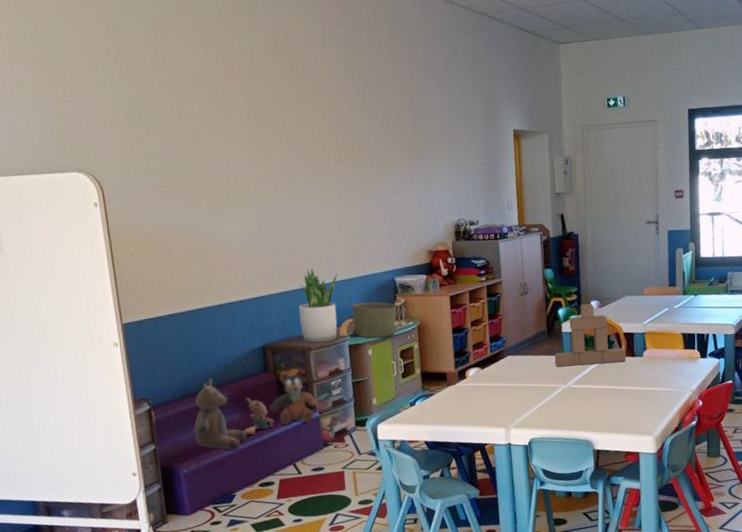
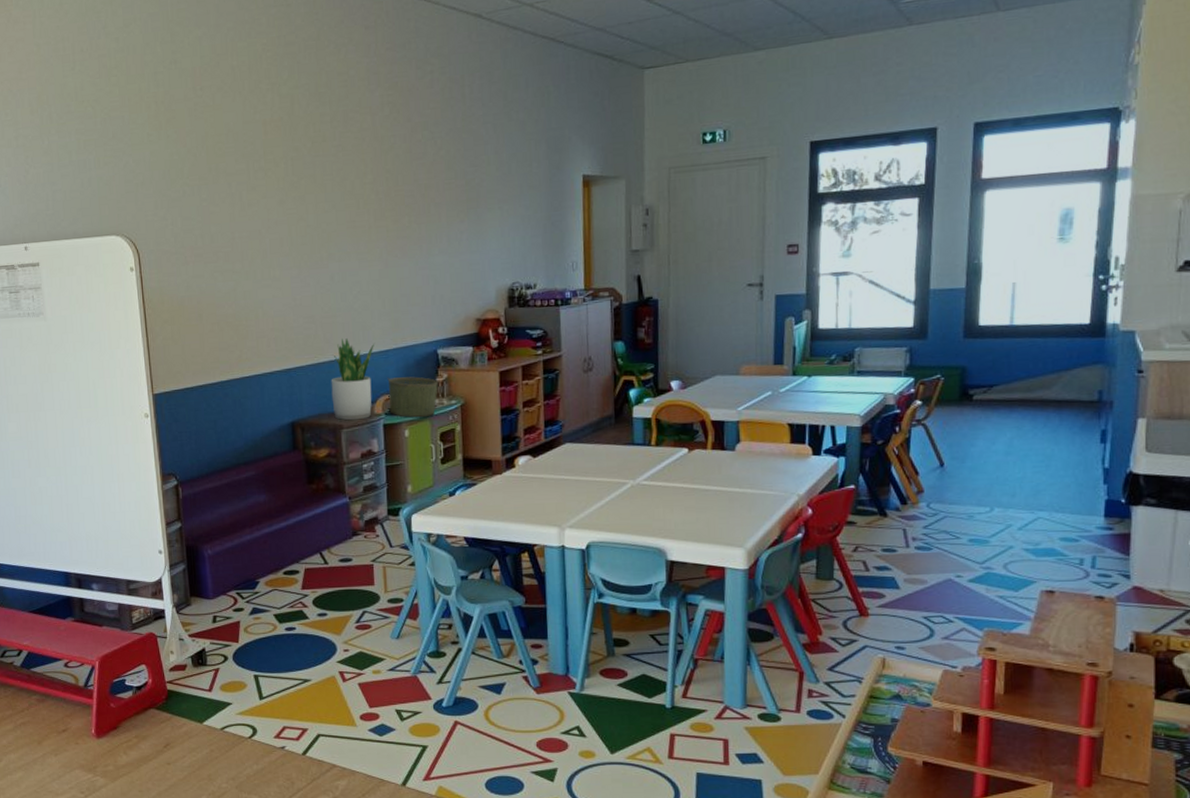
teddy bear: present [194,378,246,450] -> none [220,455,272,533]
toy animal: present [243,397,275,436] -> none [269,477,302,519]
stuffed animal: present [270,371,318,425] -> none [297,451,348,509]
toy blocks: present [554,303,627,367] -> none [621,383,714,459]

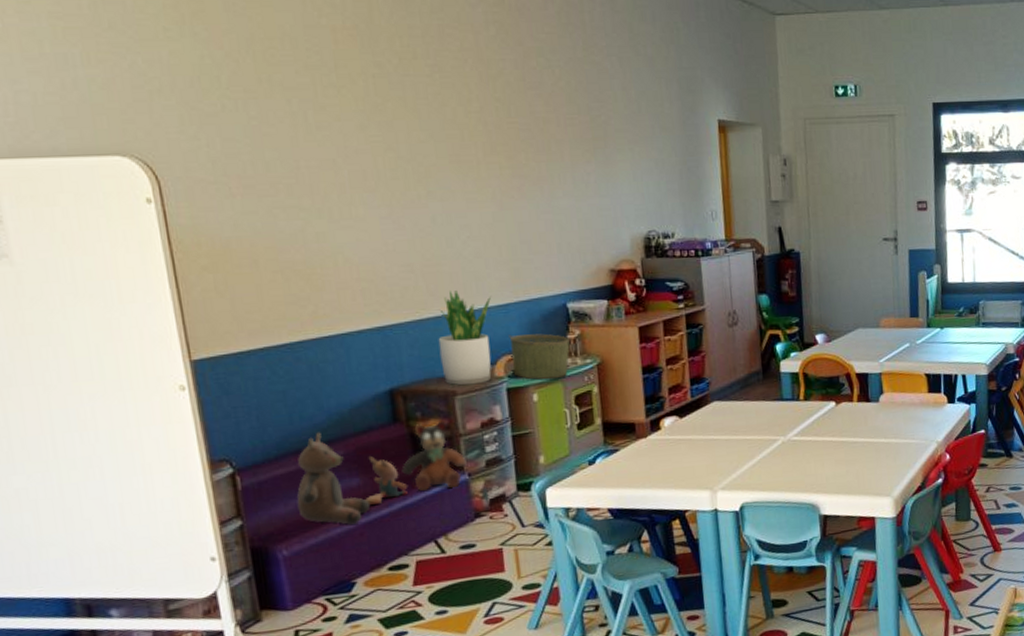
teddy bear: none [220,455,272,533] -> present [297,432,370,525]
toy animal: none [269,477,302,519] -> present [365,456,408,506]
stuffed animal: none [297,451,348,509] -> present [401,422,467,491]

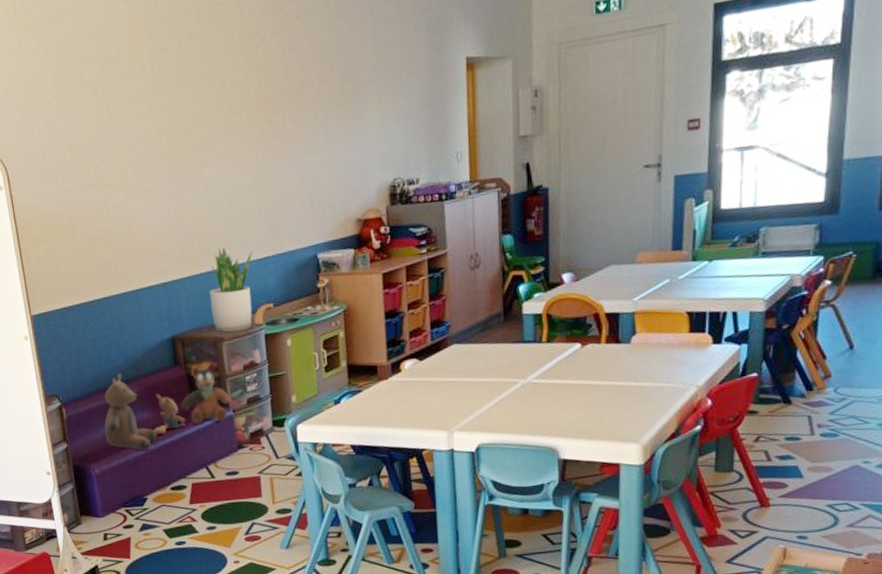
basket: present [509,333,572,380] -> none [267,283,321,326]

